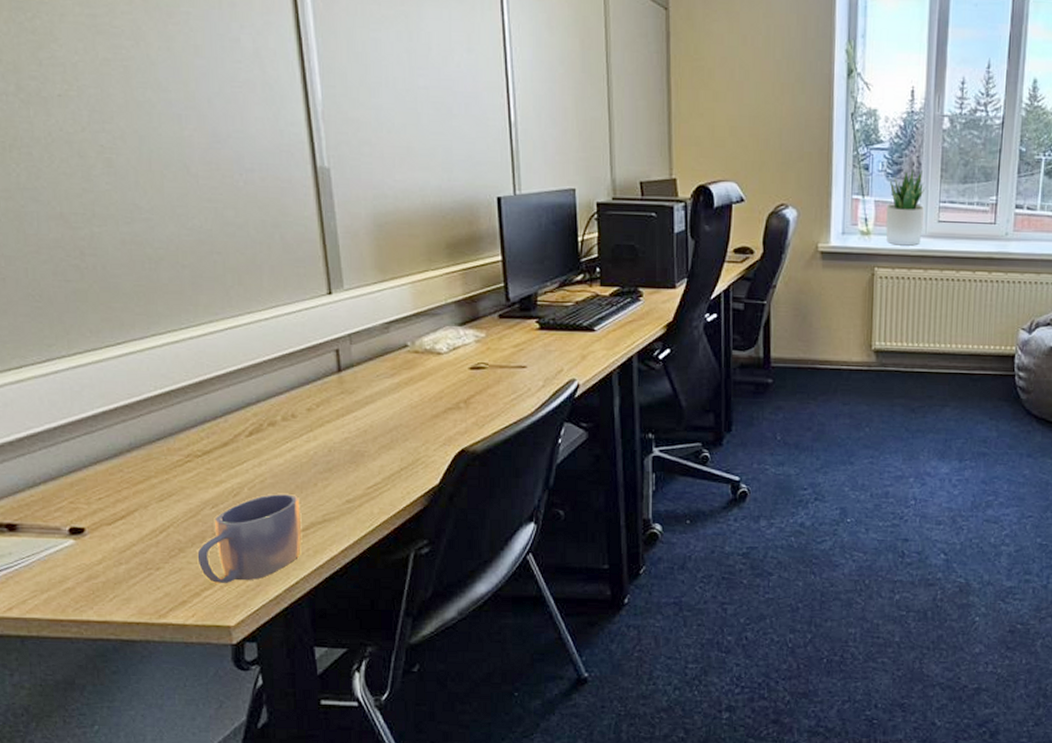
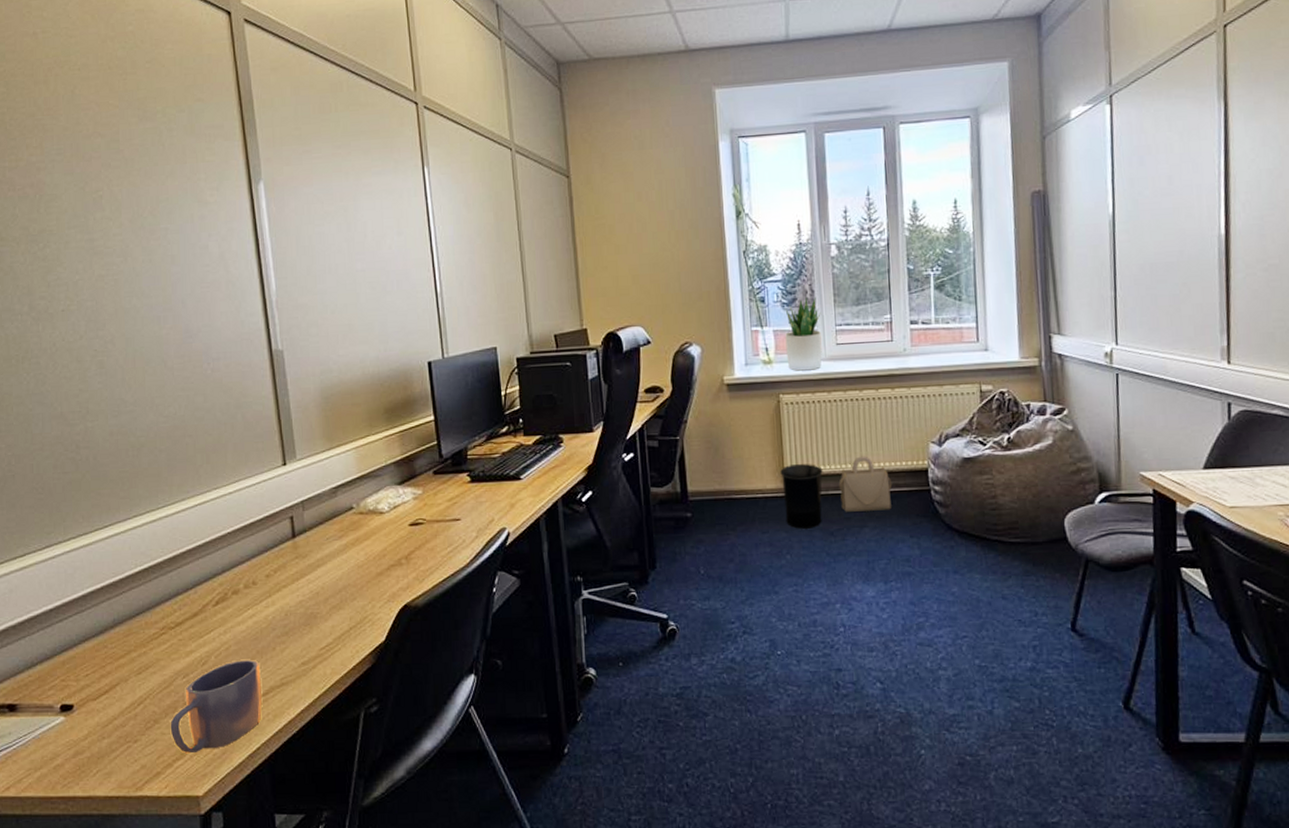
waste bin: none [867,338,911,404] -> present [780,463,823,529]
handbag: none [925,336,979,392] -> present [838,456,893,512]

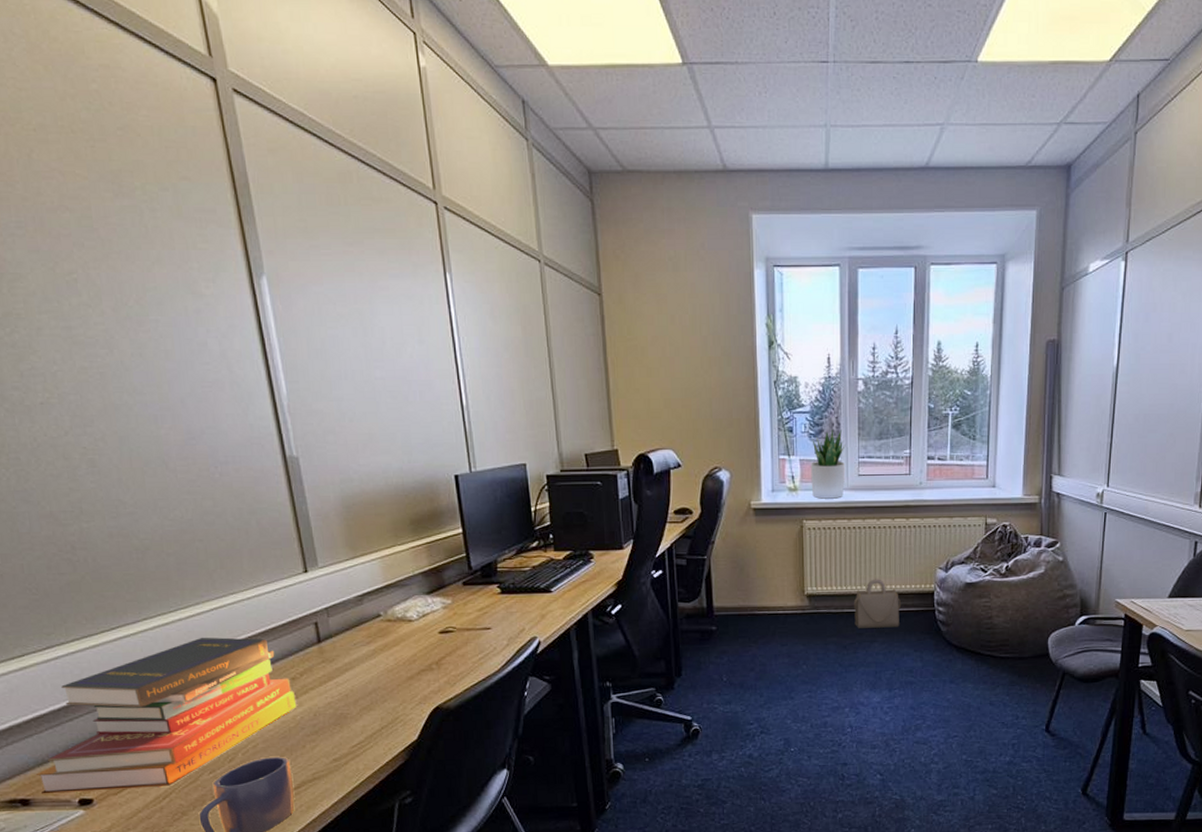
books: none [25,533,269,699] -> present [36,637,297,794]
waste bin: present [780,463,823,529] -> none [800,584,840,643]

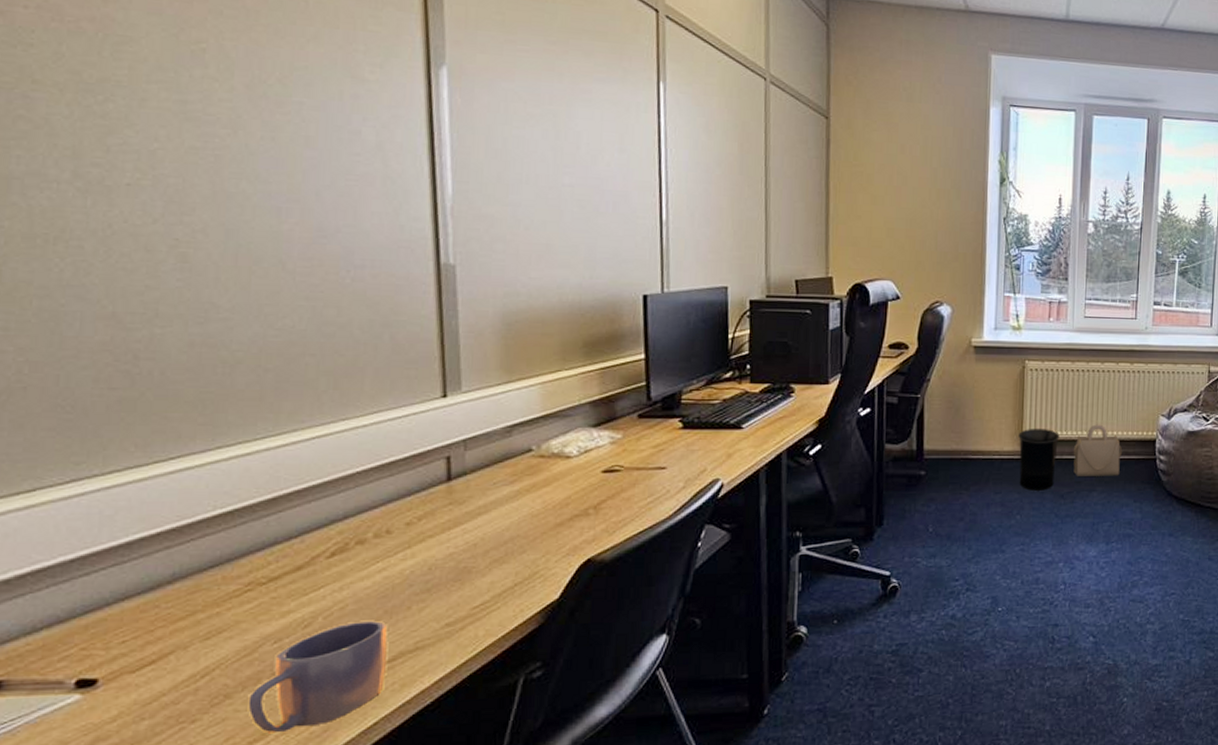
books: present [36,637,297,794] -> none [19,471,408,674]
waste bin: none [800,584,840,643] -> present [1018,428,1060,491]
planter: present [811,430,846,499] -> none [1036,270,1073,340]

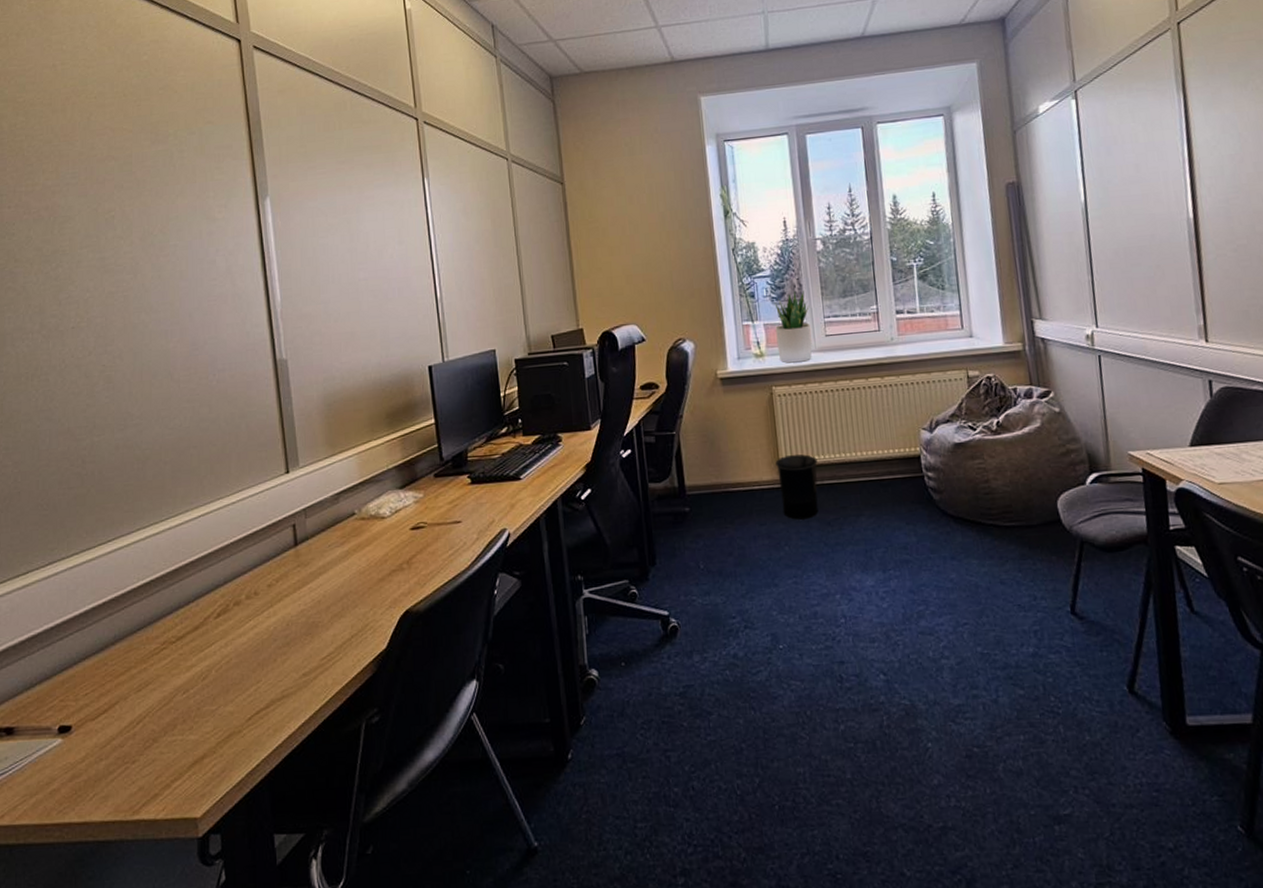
mug: present [248,621,388,732] -> none [169,673,262,772]
planter: none [1036,270,1073,340] -> present [774,291,812,363]
handbag: present [1073,424,1123,476] -> none [833,444,887,501]

